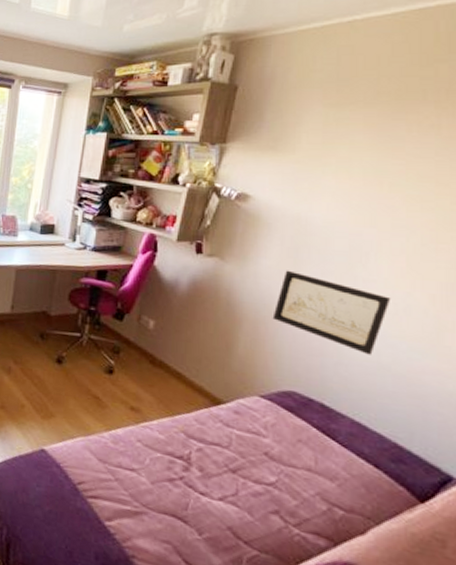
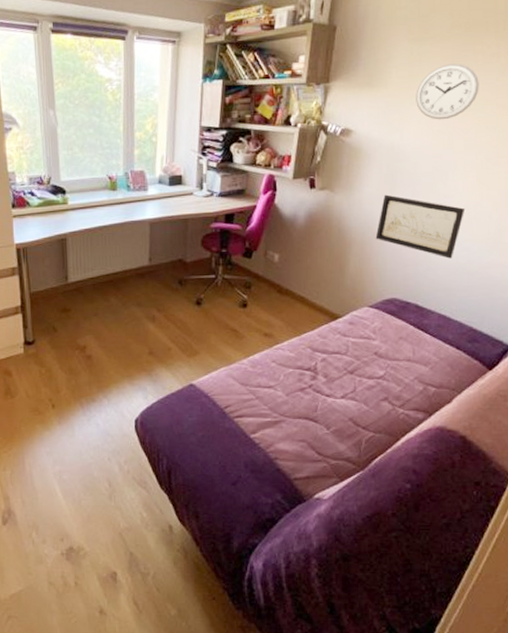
wall clock: none [330,133,413,194] -> present [416,63,479,120]

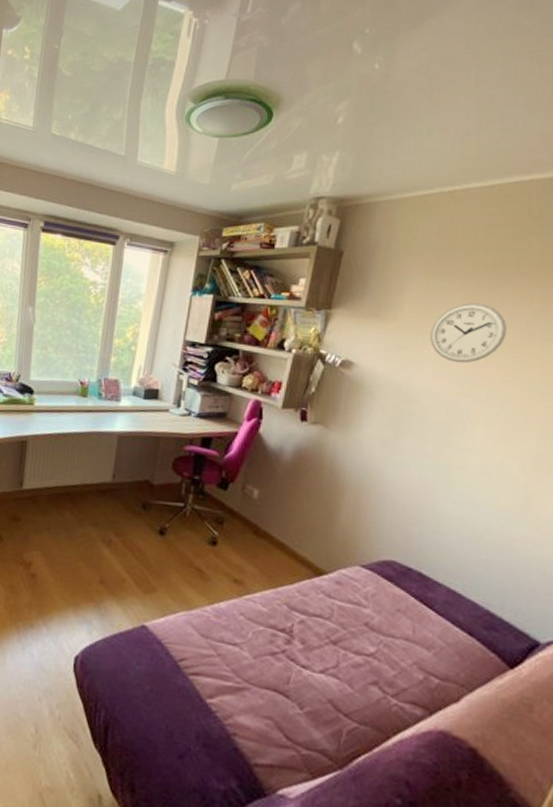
wall art: present [375,194,466,259] -> none [374,438,486,523]

